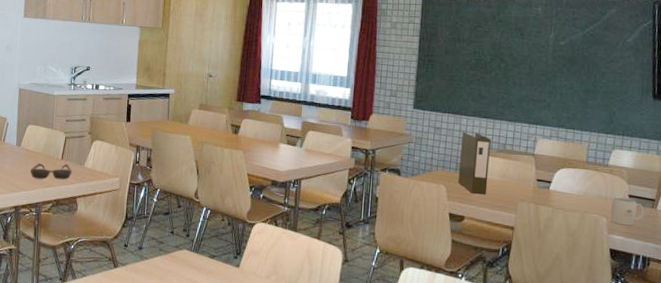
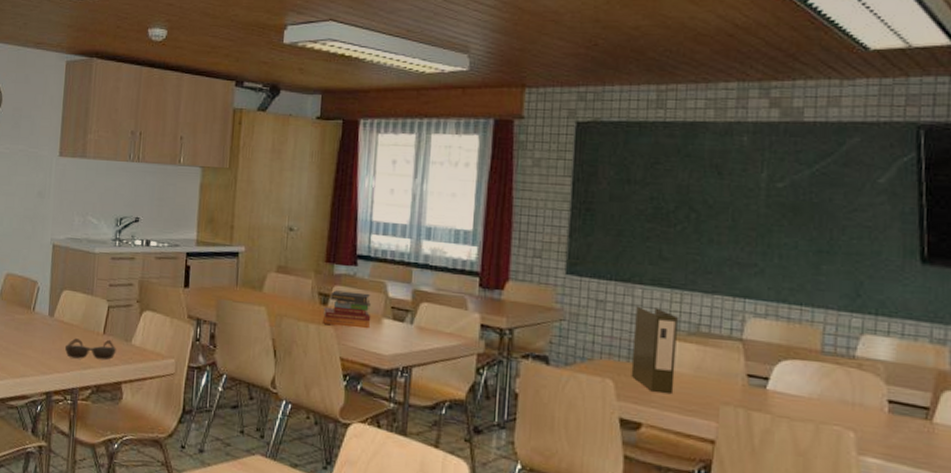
books: none [234,122,271,151] -> present [322,290,371,328]
mug: present [610,197,645,226] -> none [861,402,914,445]

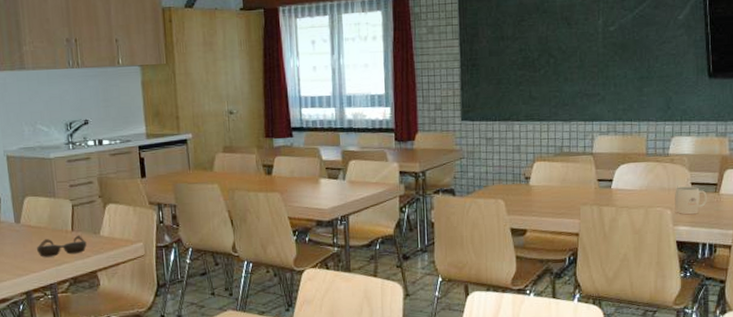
books: present [322,290,371,328] -> none [268,159,310,191]
binder: present [631,306,678,393] -> none [515,138,548,204]
mug: none [861,402,914,445] -> present [675,186,708,215]

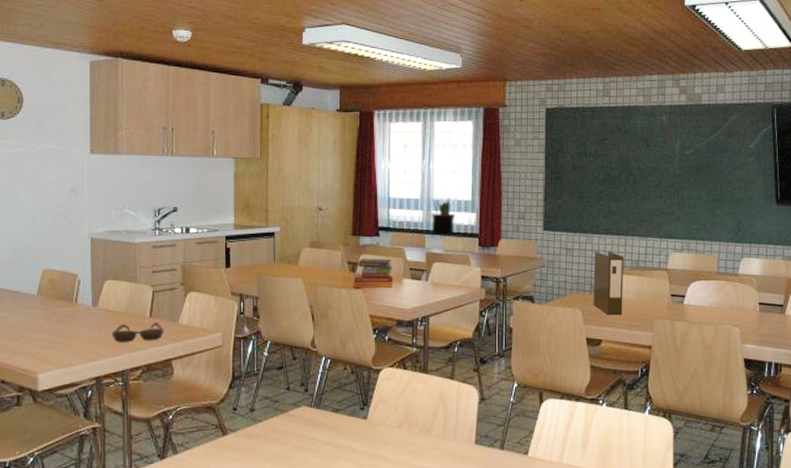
books: none [268,159,310,191] -> present [352,259,394,288]
planter: none [344,92,370,132] -> present [431,197,456,235]
binder: none [515,138,548,204] -> present [593,251,624,315]
mug: present [675,186,708,215] -> none [743,306,774,334]

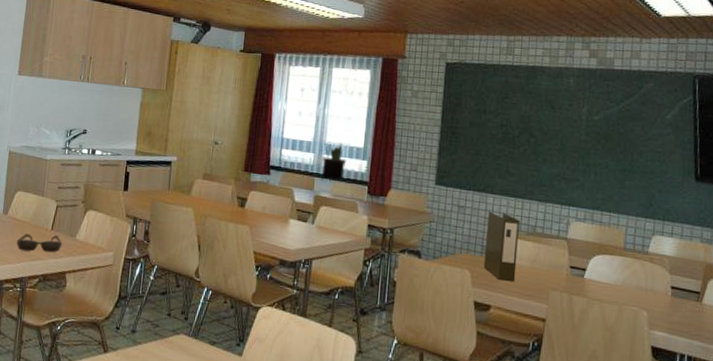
books: present [352,259,394,288] -> none [240,195,281,227]

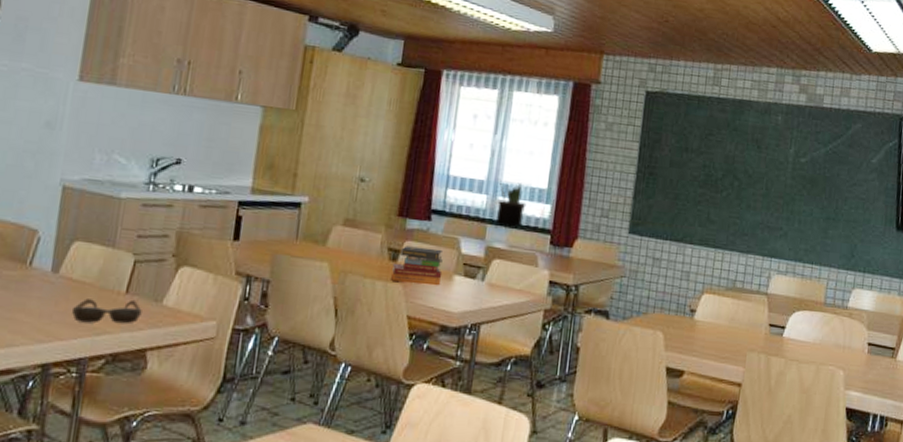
books: none [240,195,281,227] -> present [391,246,444,285]
binder: present [483,211,520,281] -> none [678,264,719,343]

